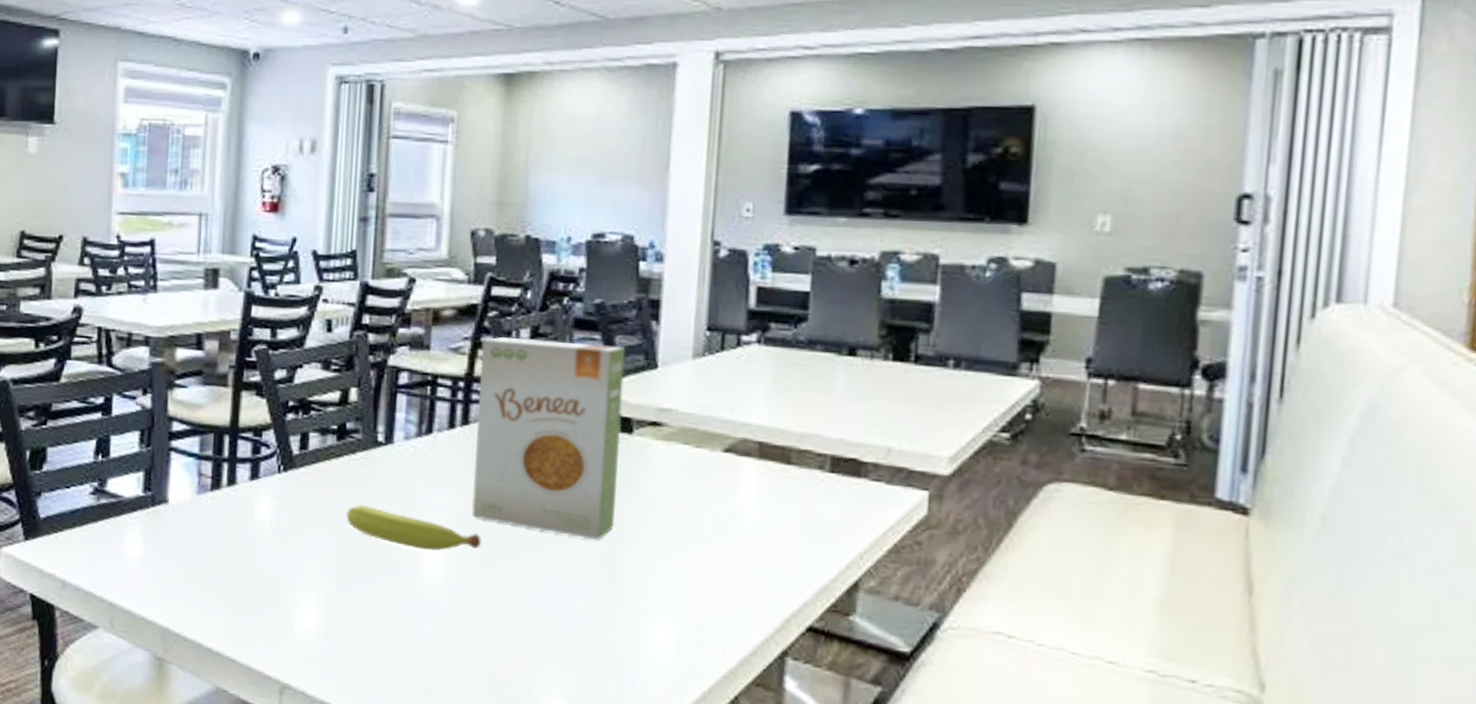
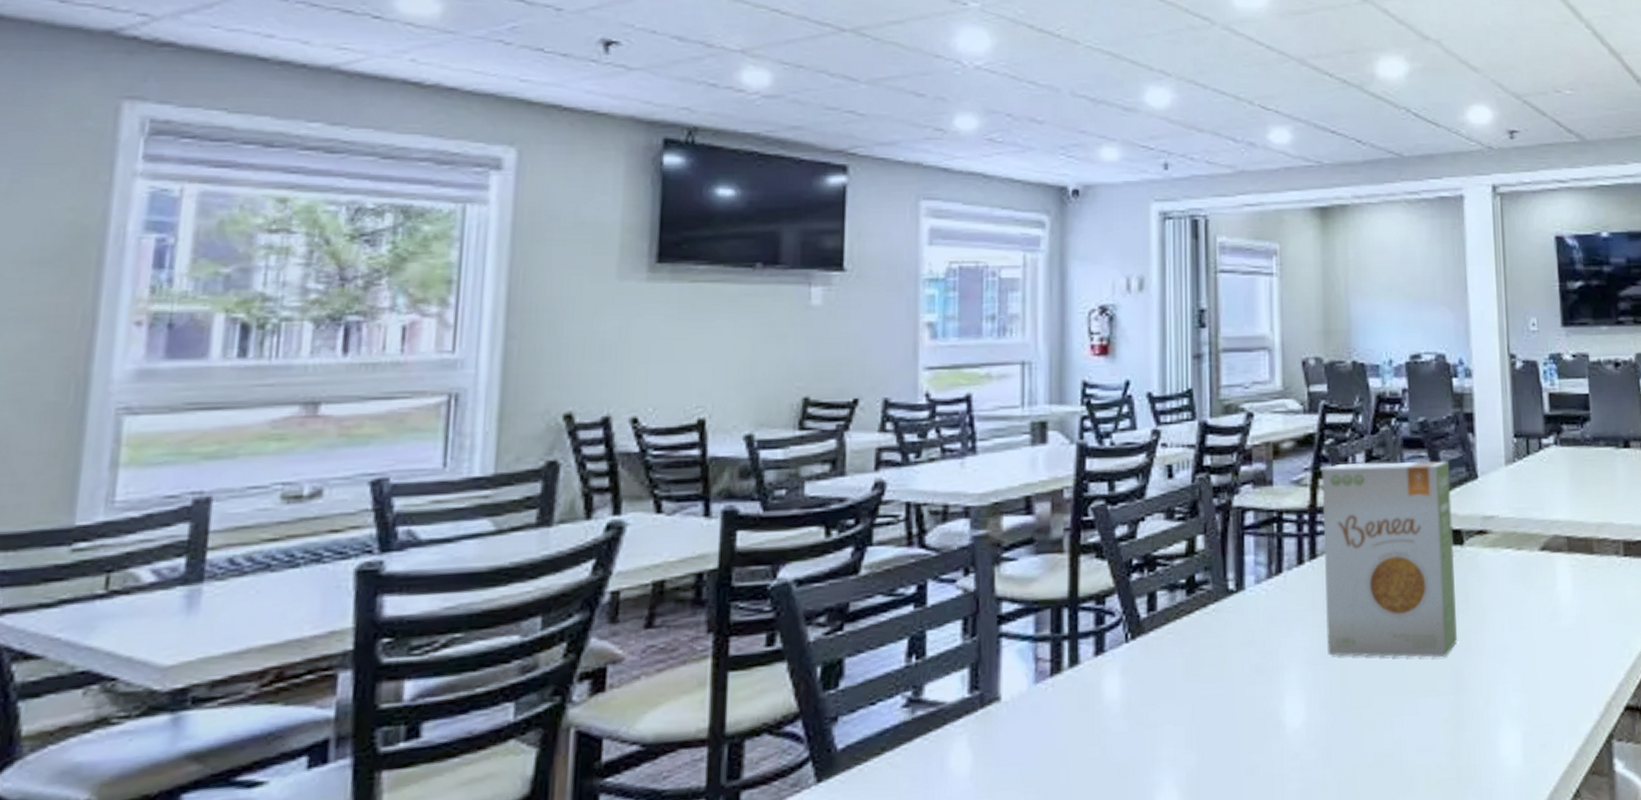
fruit: present [346,504,481,551] -> none [1202,661,1339,701]

